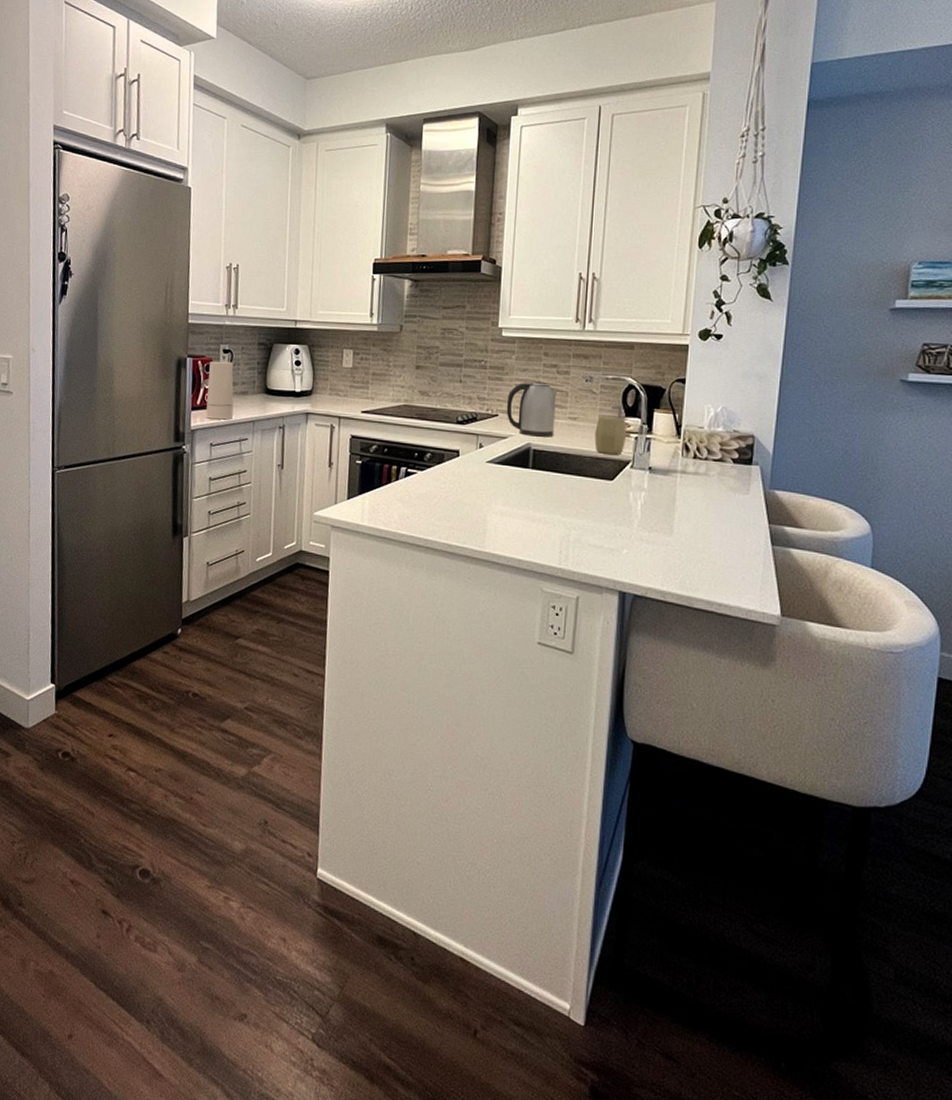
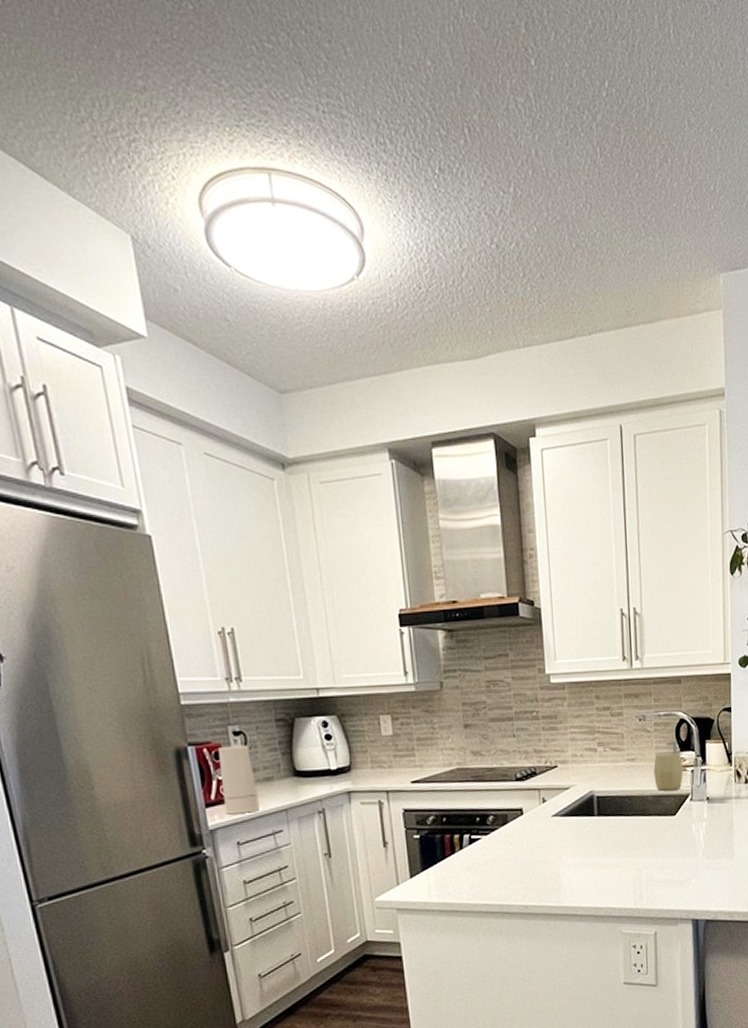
kettle: present [506,381,558,437] -> none [564,726,615,784]

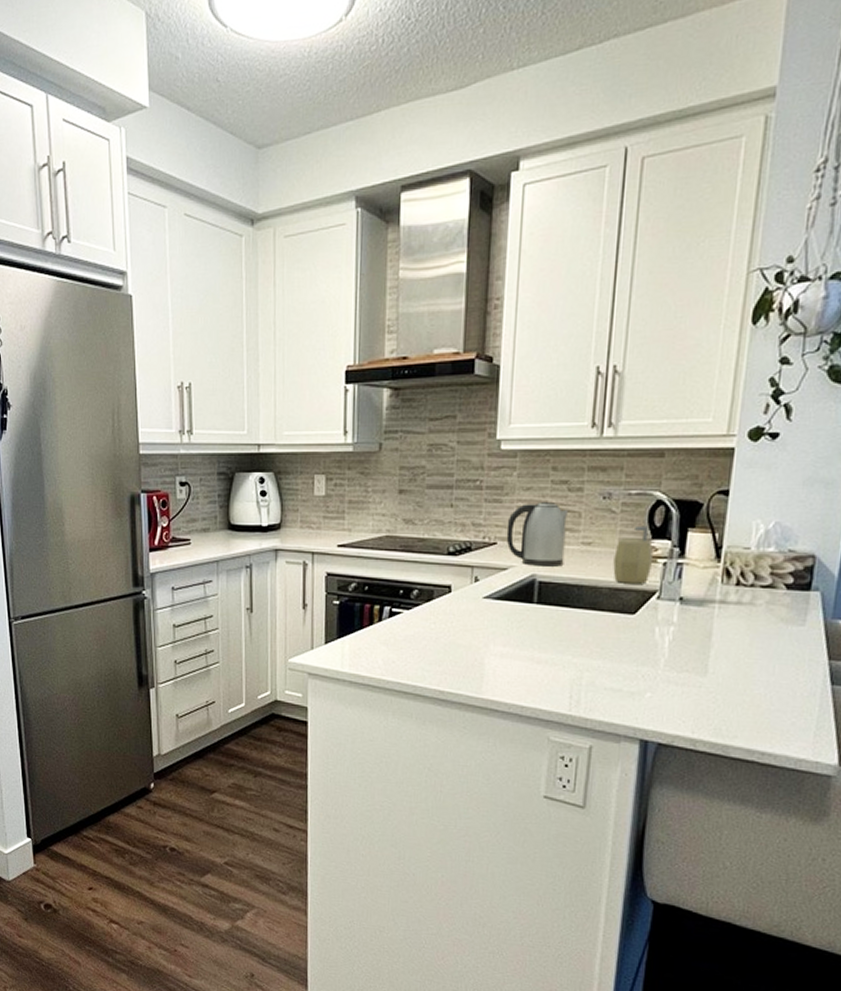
canister: present [218,745,260,815] -> none [165,495,195,561]
kettle: none [564,726,615,784] -> present [506,501,569,567]

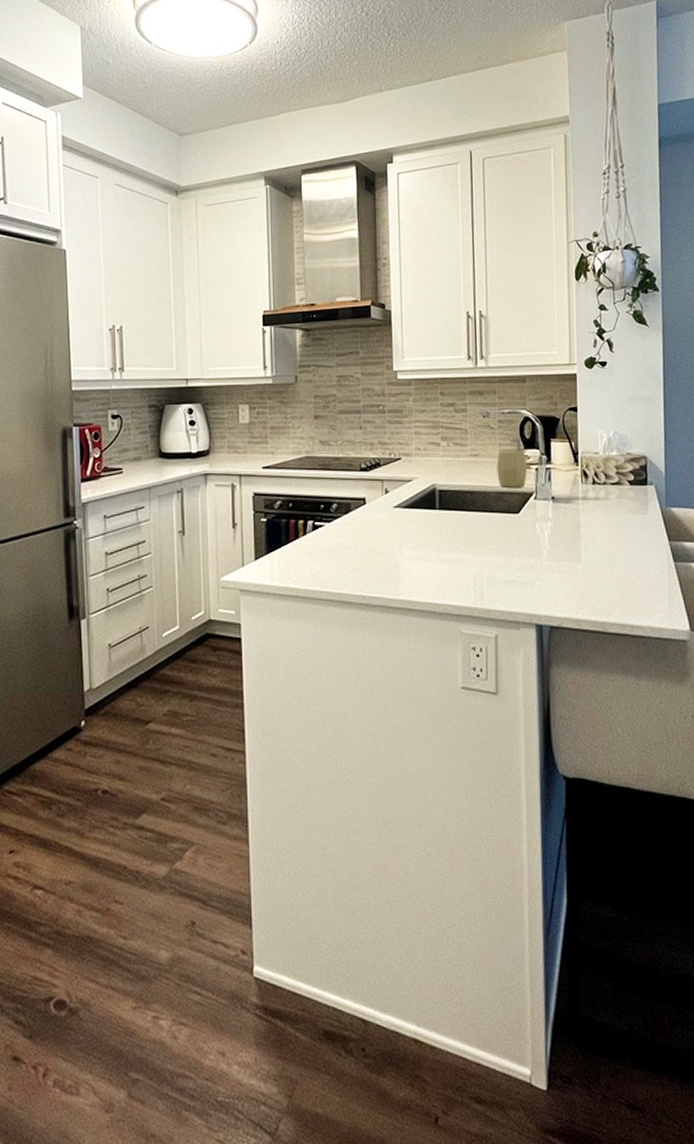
kettle: present [506,501,569,567] -> none [408,421,458,477]

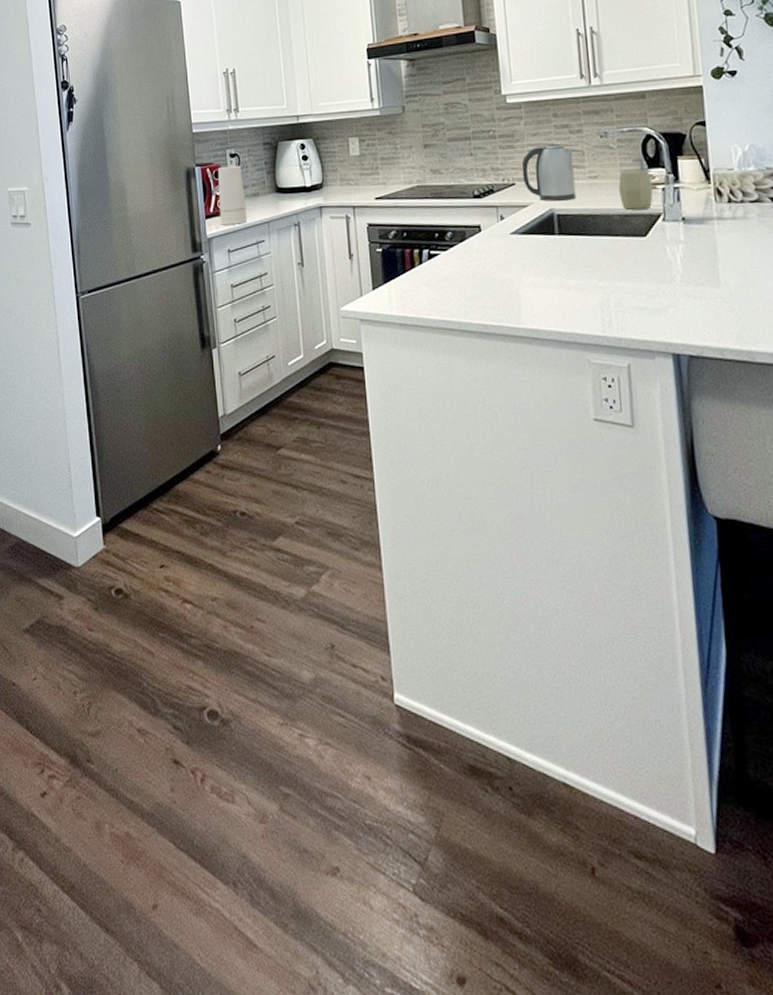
canister: none [97,427,127,490] -> present [218,165,247,225]
kettle: none [408,421,458,477] -> present [521,143,577,201]

